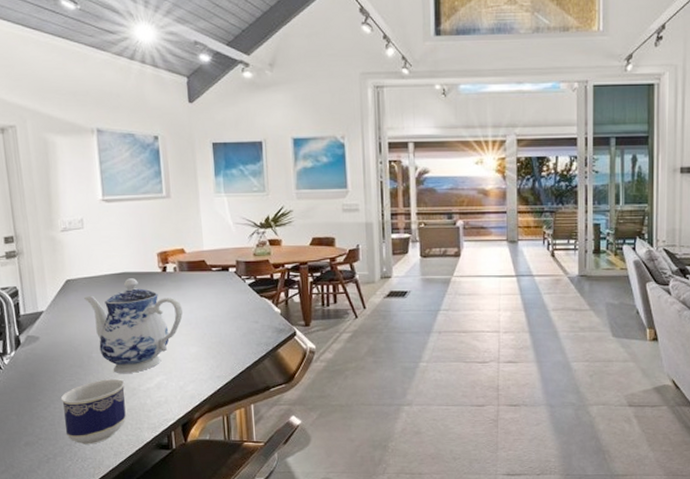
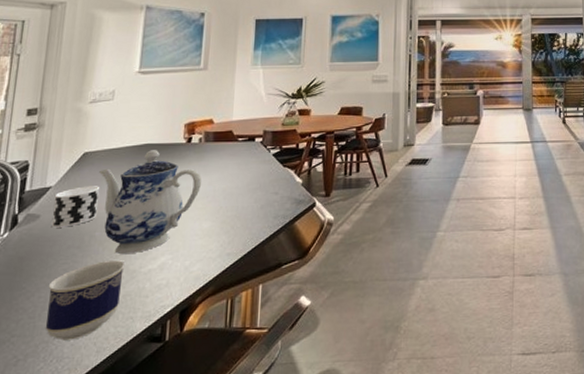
cup: none [48,311,91,348] -> present [51,186,100,228]

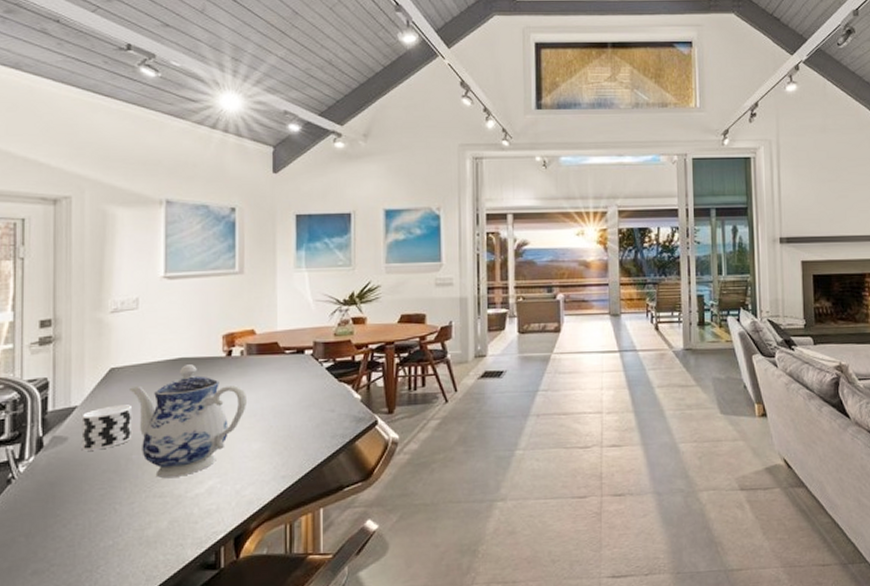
cup: present [46,260,126,341] -> none [85,485,169,569]

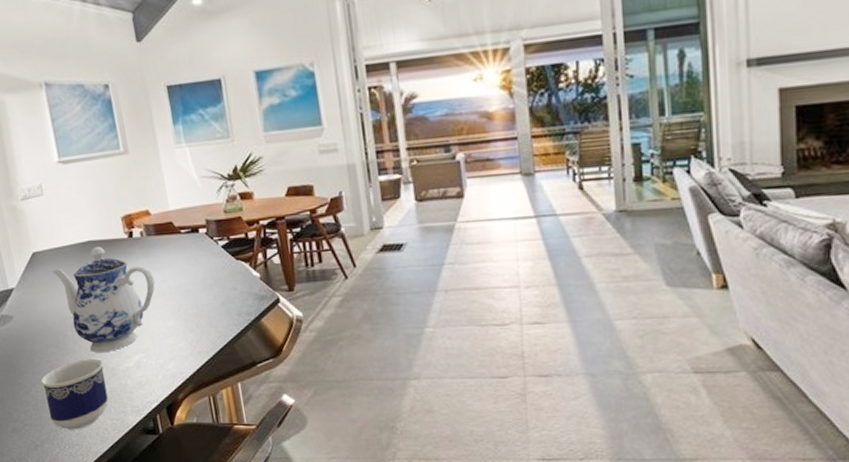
cup: present [81,405,133,451] -> none [19,286,64,328]
cup: none [85,485,169,569] -> present [41,358,108,430]

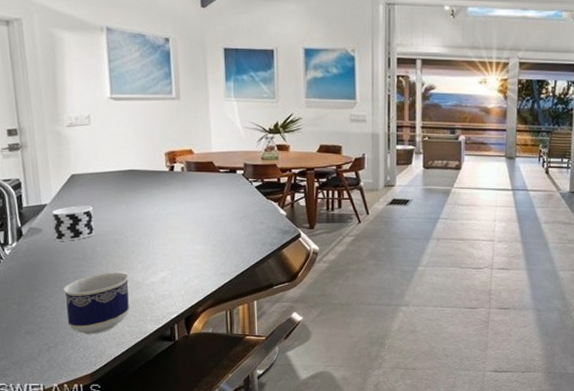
cup: none [19,286,64,328] -> present [51,206,95,241]
teapot: present [52,247,155,353] -> none [89,176,190,268]

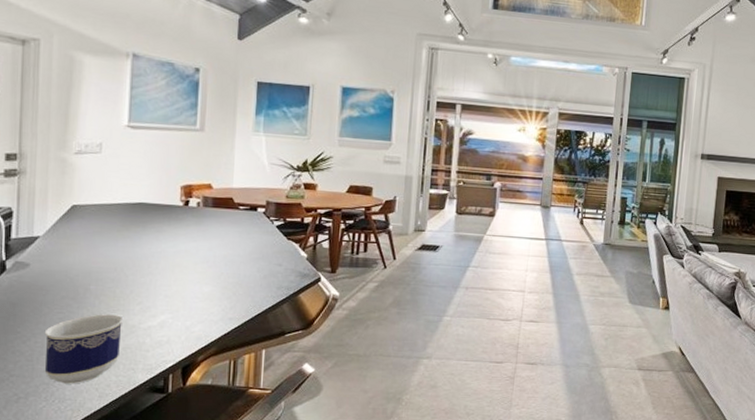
cup: present [51,206,95,241] -> none [42,239,93,278]

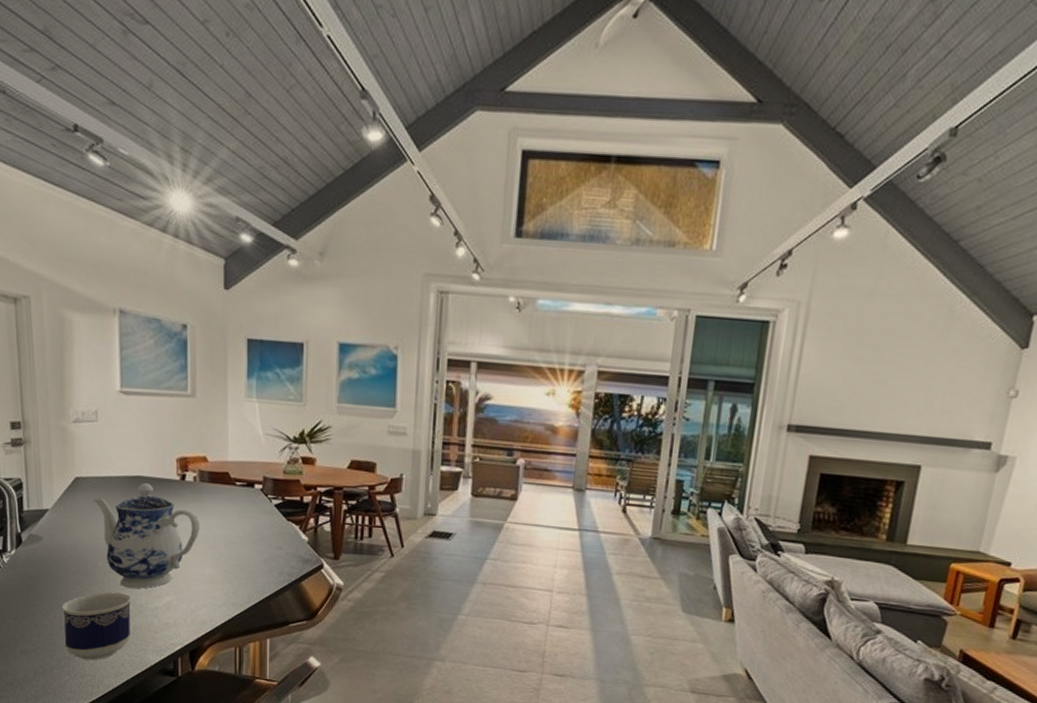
teapot: none [90,209,202,310] -> present [94,483,201,589]

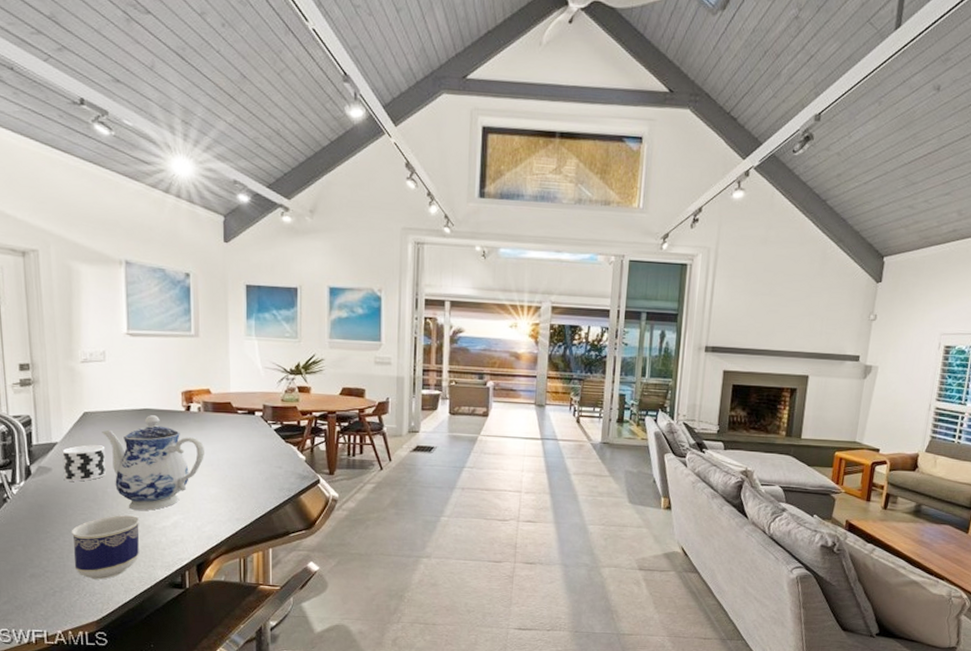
cup: none [53,513,98,553] -> present [62,445,107,482]

